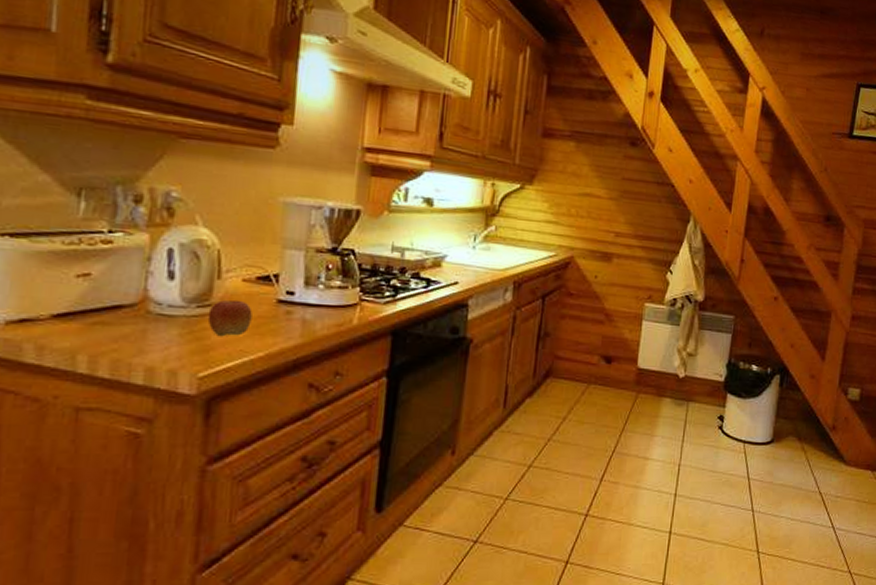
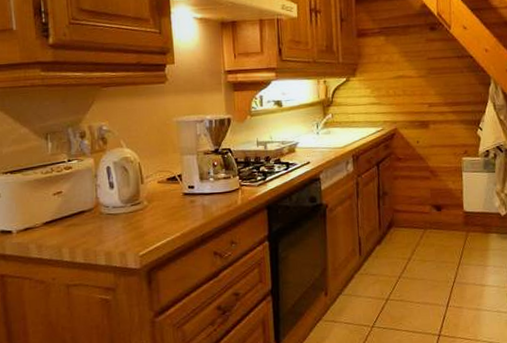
apple: present [207,299,253,337] -> none [139,197,168,225]

